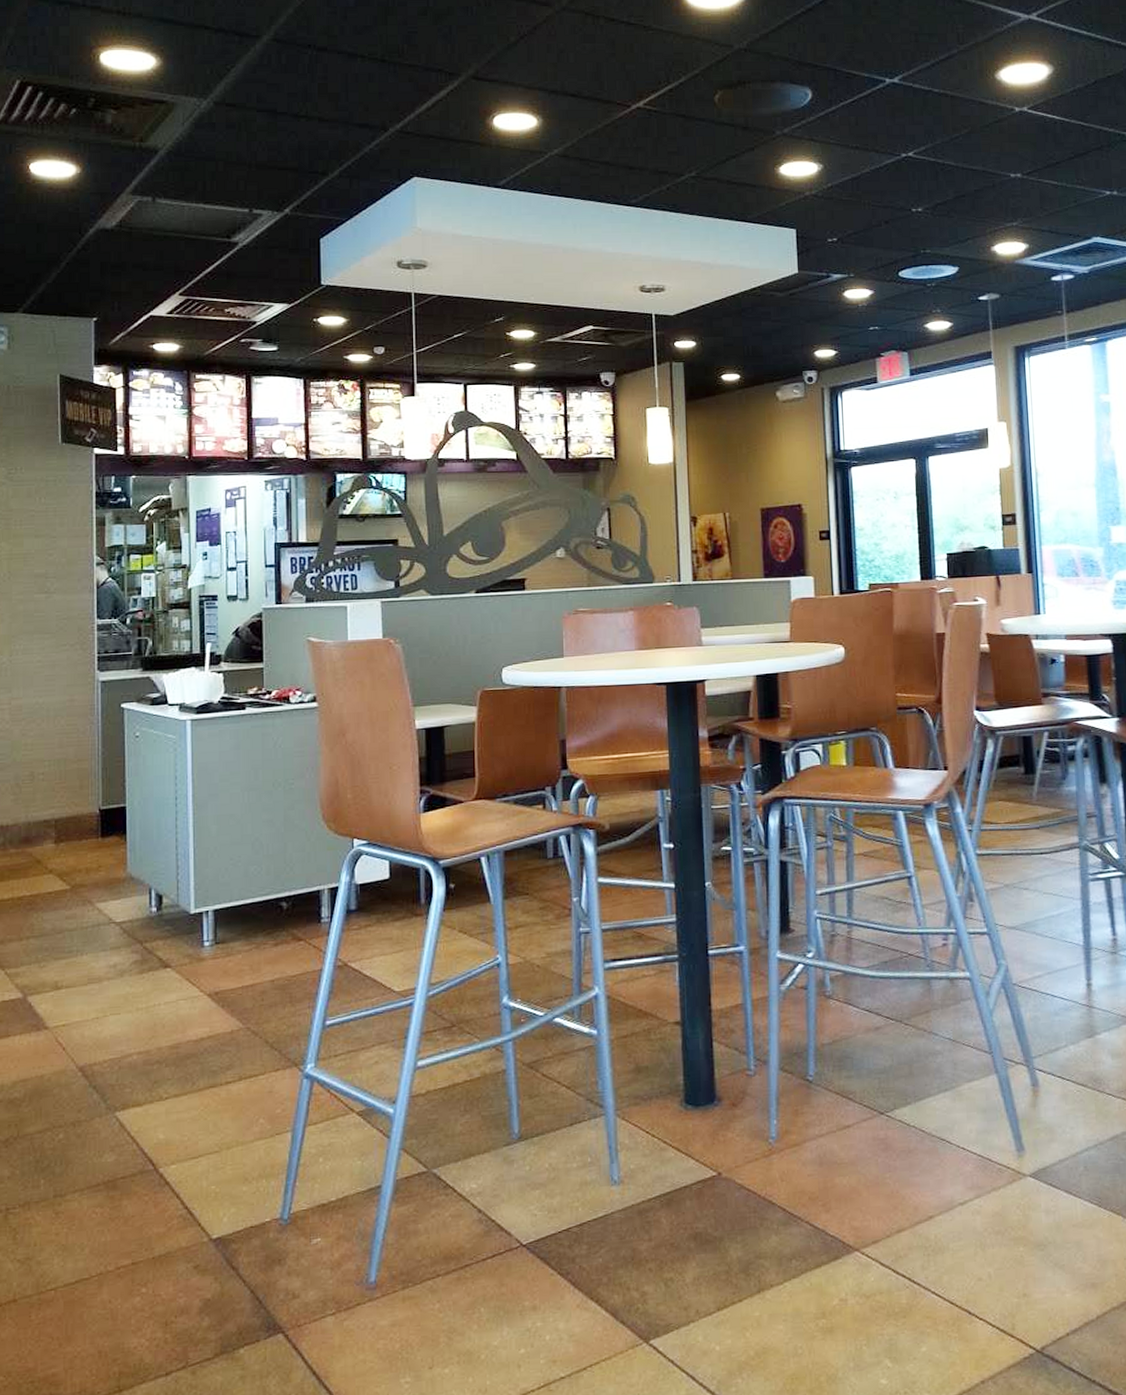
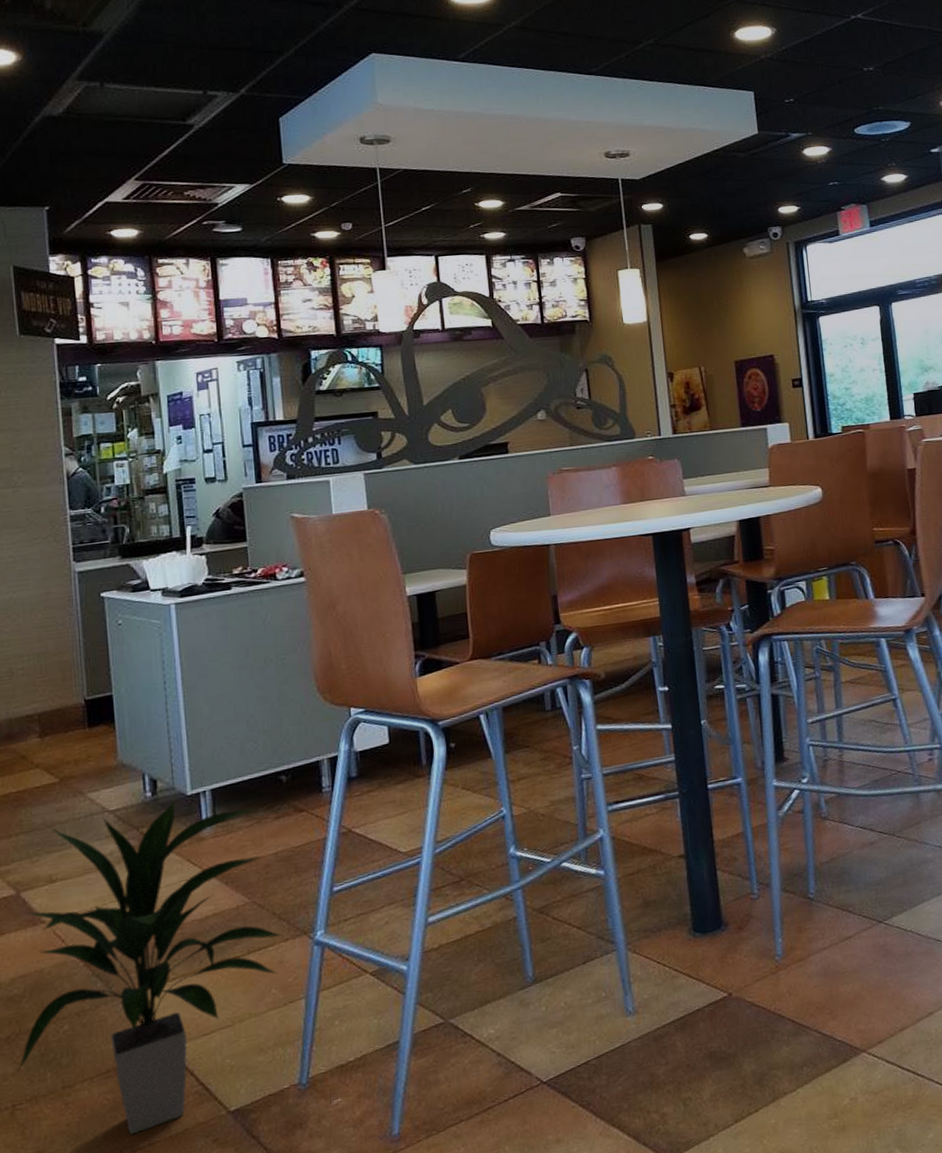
indoor plant: none [13,918,274,1251] -> present [17,800,283,1134]

